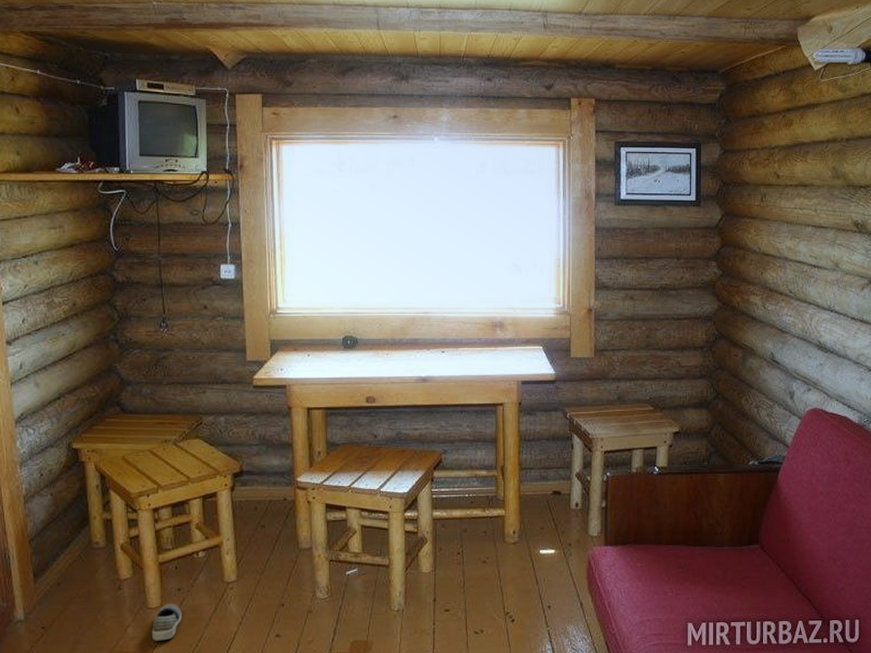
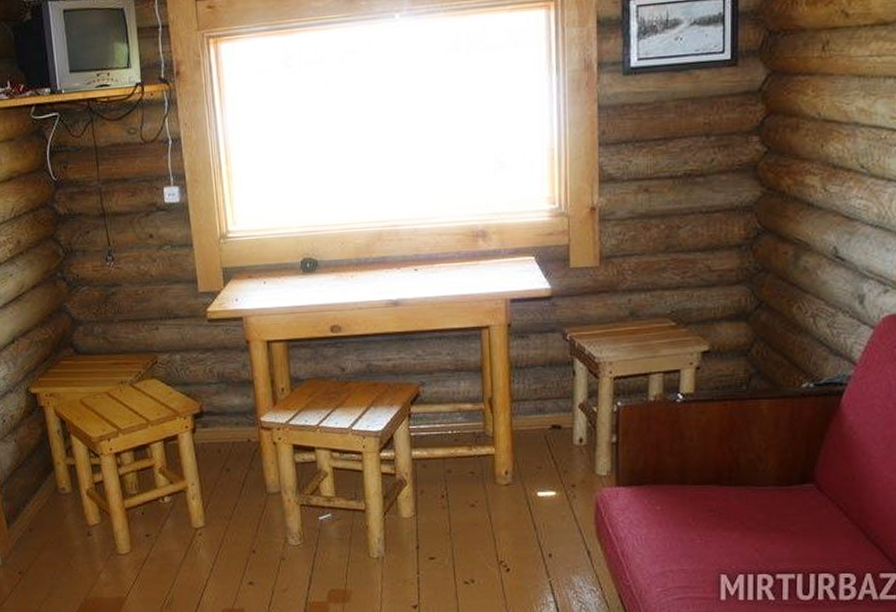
shoe: present [151,603,182,641] -> none [123,549,153,587]

